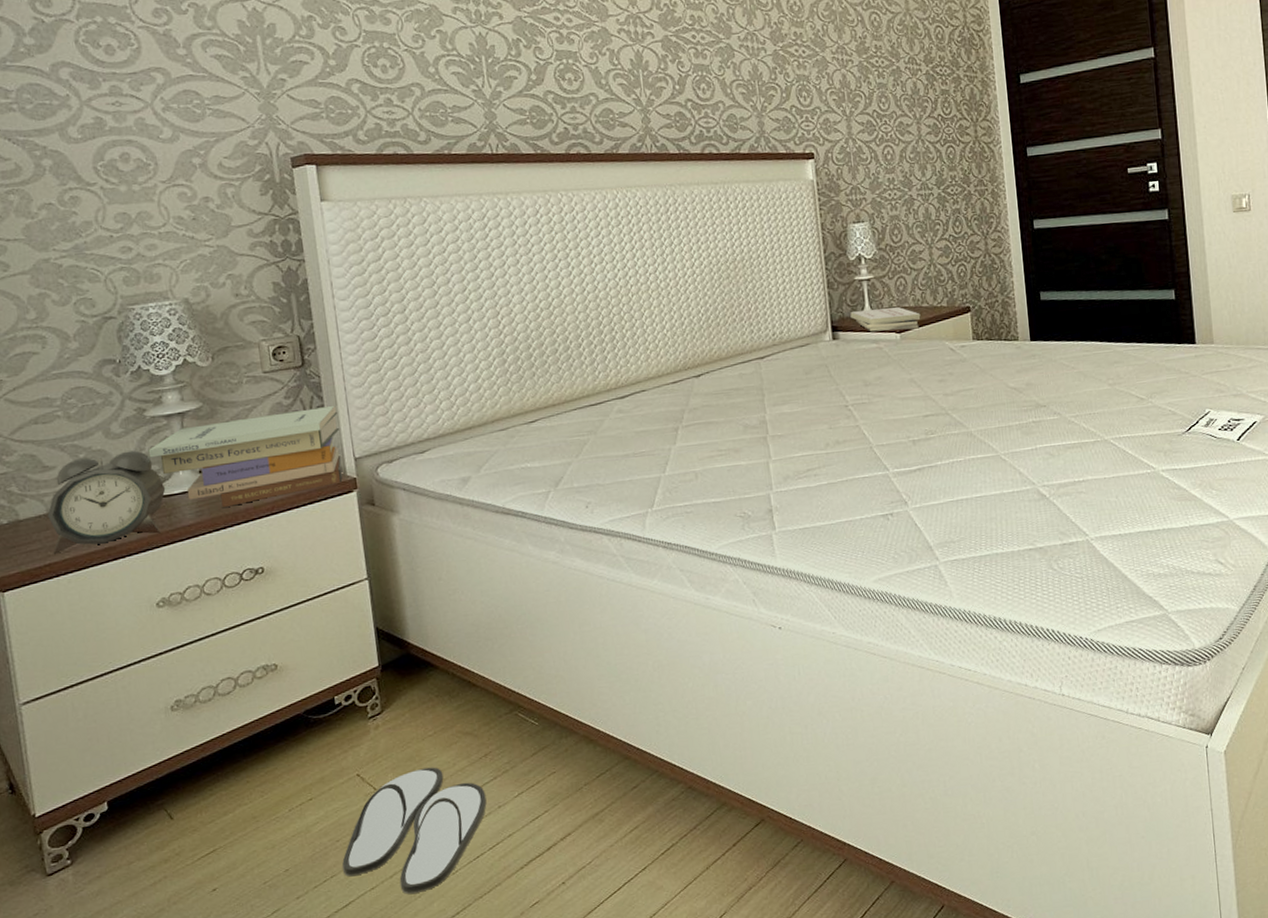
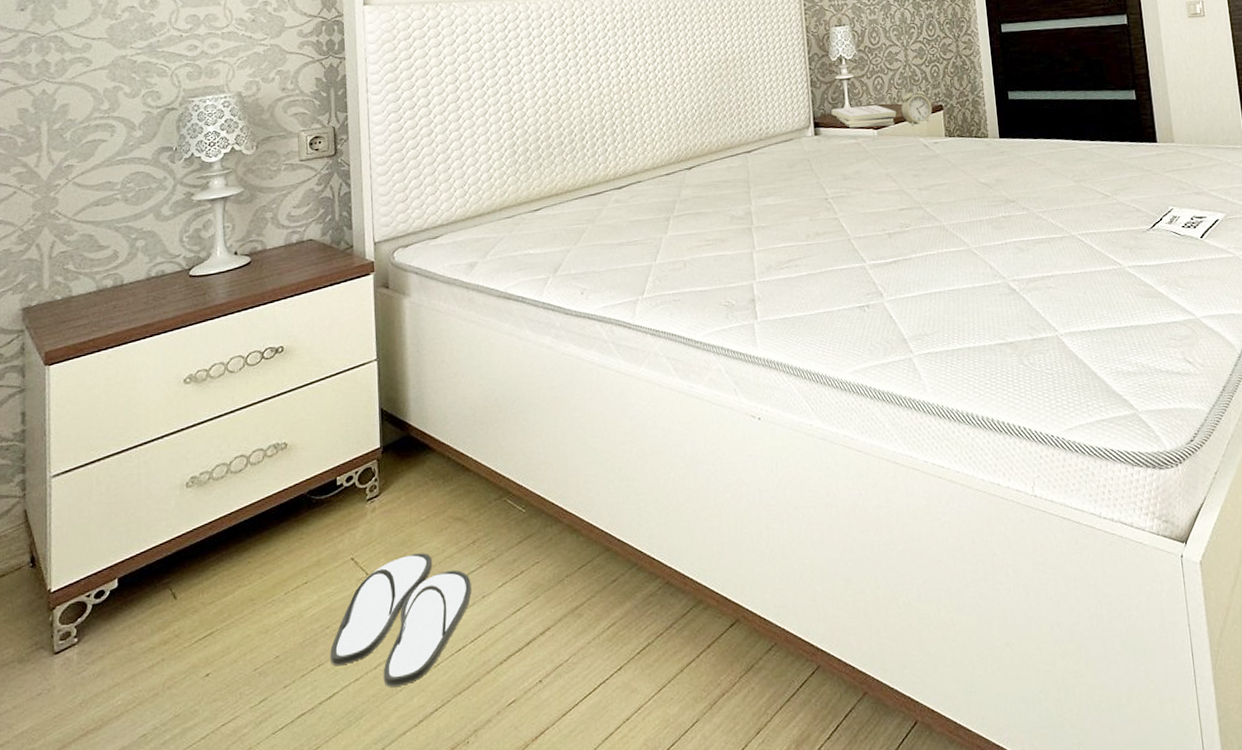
alarm clock: present [47,450,166,554] -> none [97,232,204,330]
books: present [148,405,343,508] -> none [192,192,363,289]
alarm clock: none [925,286,959,328] -> present [901,86,933,125]

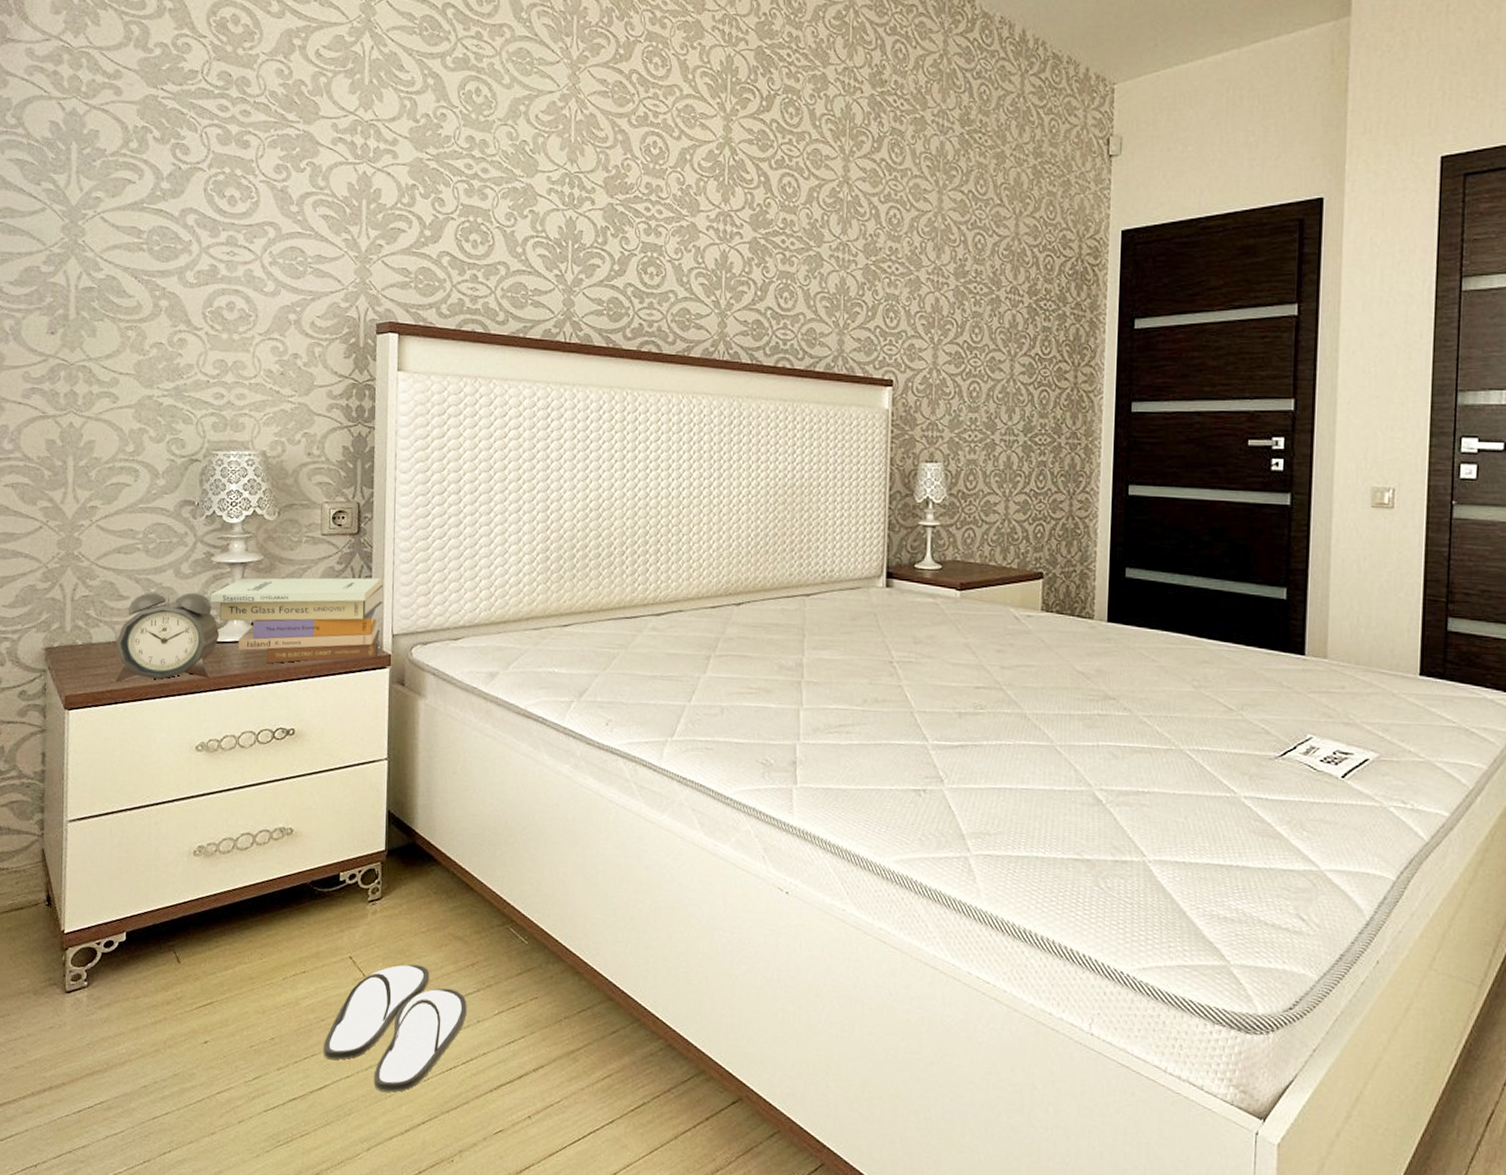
alarm clock: none [97,232,204,330] -> present [115,592,220,682]
books: none [192,192,363,289] -> present [210,577,384,664]
books: present [831,105,897,128] -> none [909,559,986,589]
alarm clock: present [901,86,933,125] -> none [992,545,1030,591]

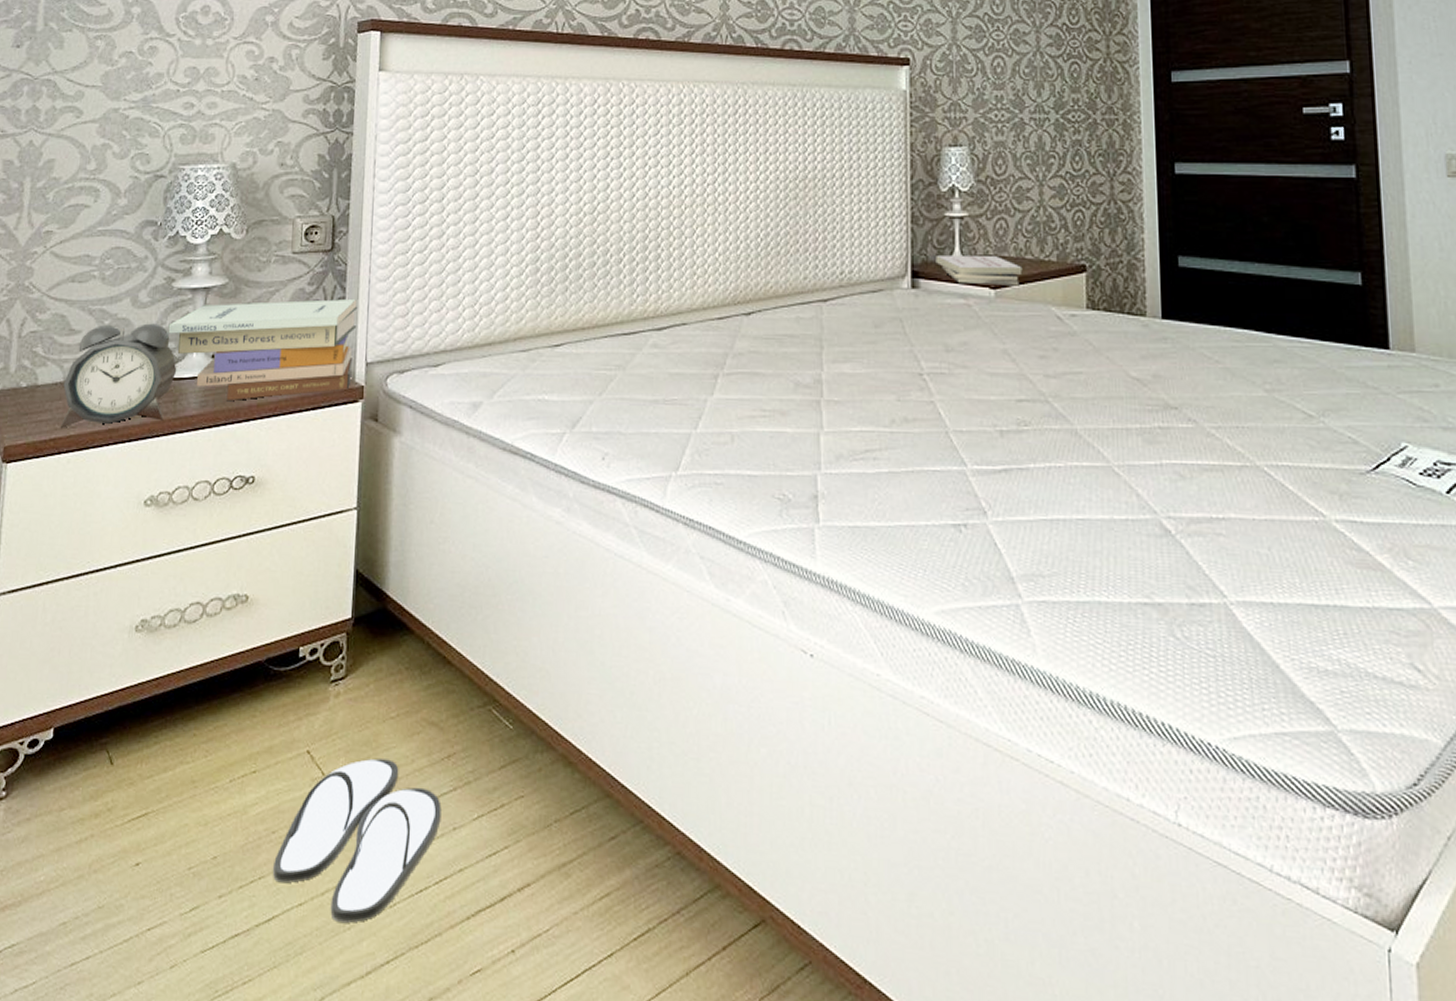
books: none [909,559,986,589] -> present [936,256,1023,286]

